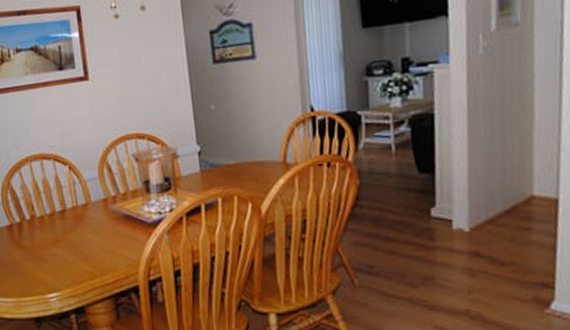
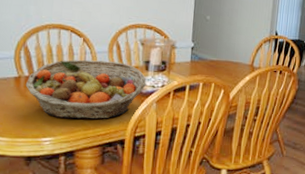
fruit basket: none [18,188,151,268] -> present [25,59,147,120]

